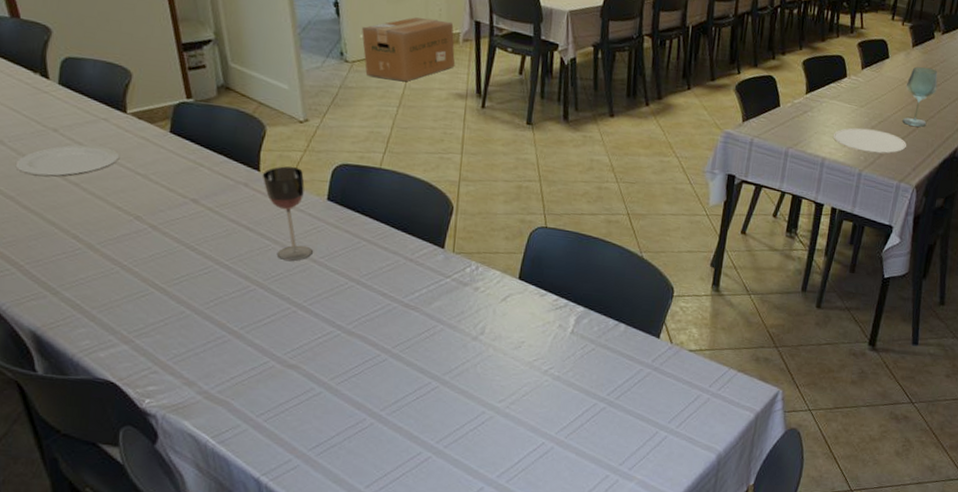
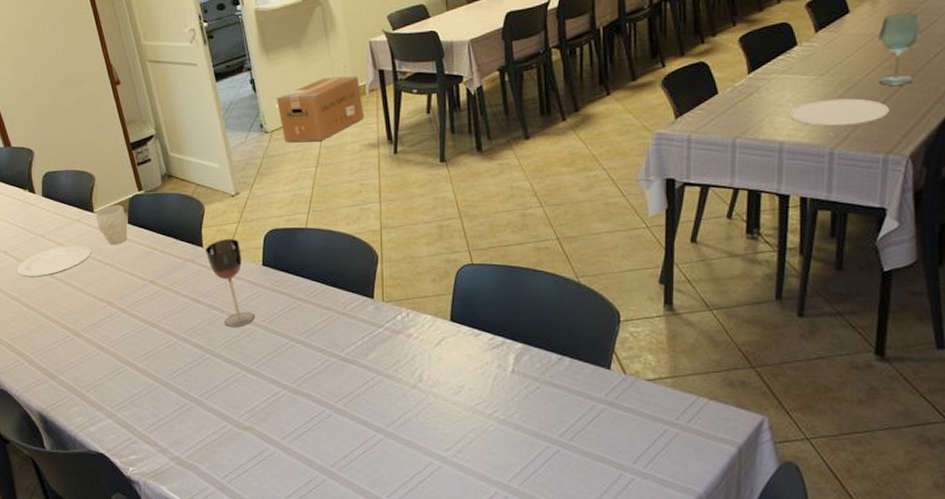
cup: none [128,108,170,154] -> present [95,205,128,244]

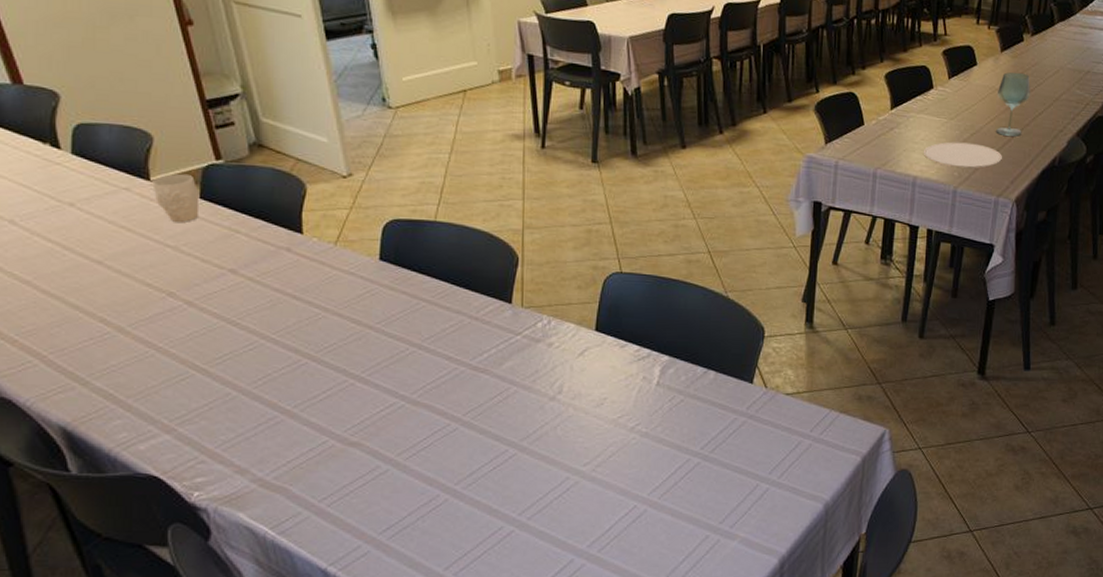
plate: present [17,245,92,277] -> none [29,218,146,257]
wineglass: present [205,239,255,327] -> none [305,226,368,329]
box: present [277,75,365,143] -> none [404,54,509,126]

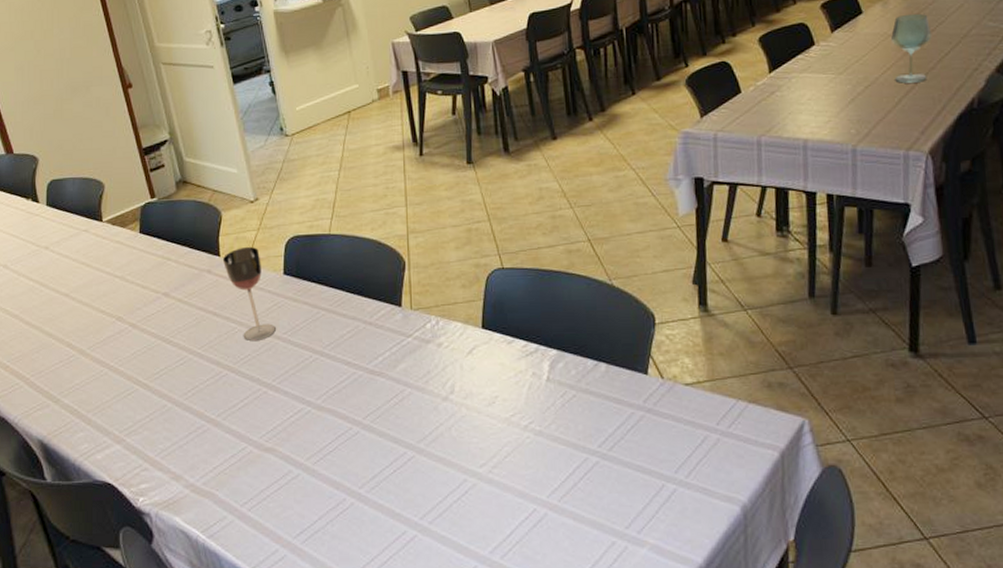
cup: present [152,174,200,222] -> none [104,214,140,255]
wineglass: none [305,226,368,329] -> present [222,247,276,341]
plate: present [923,141,1002,169] -> none [811,96,906,125]

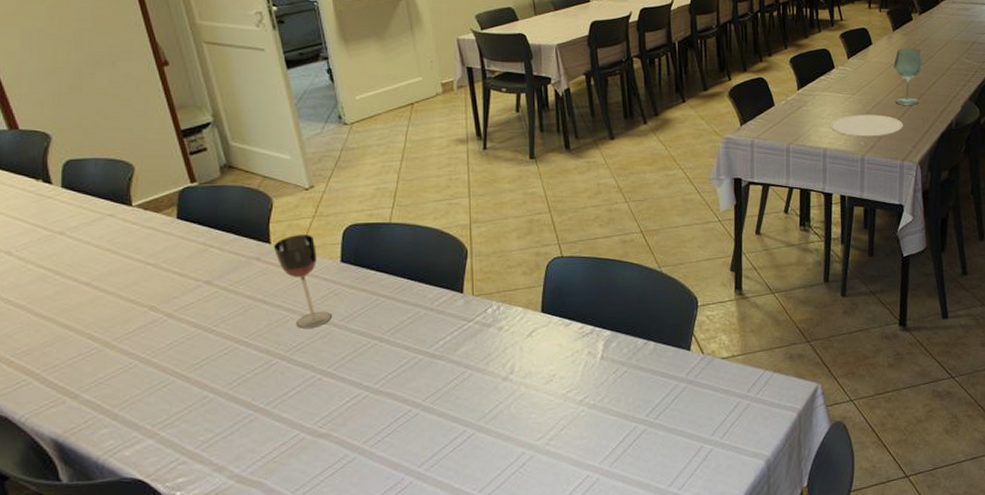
plate: none [811,96,906,125] -> present [830,114,903,138]

